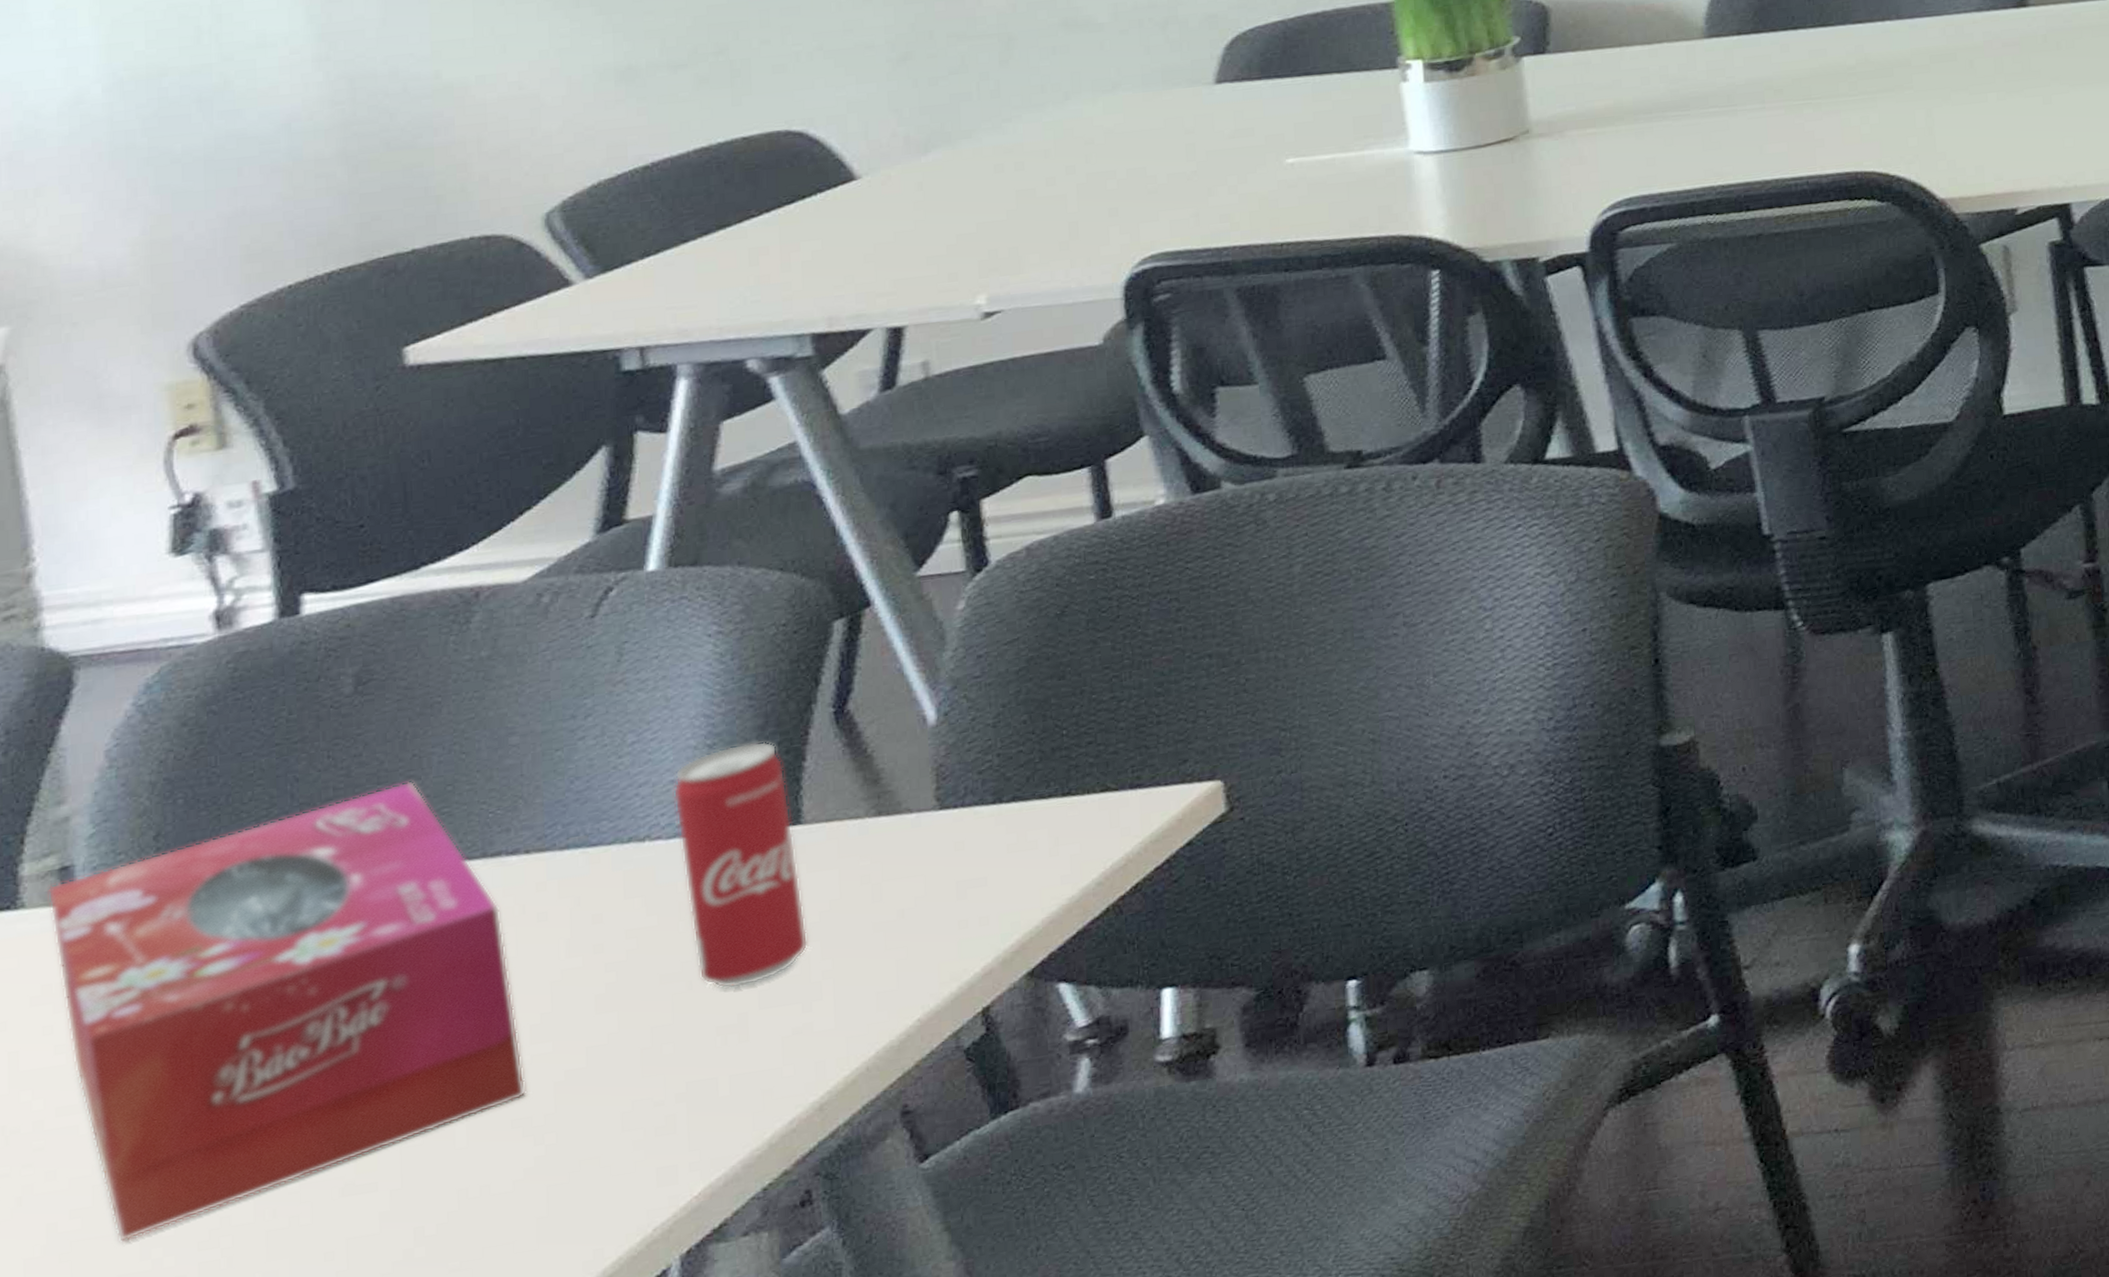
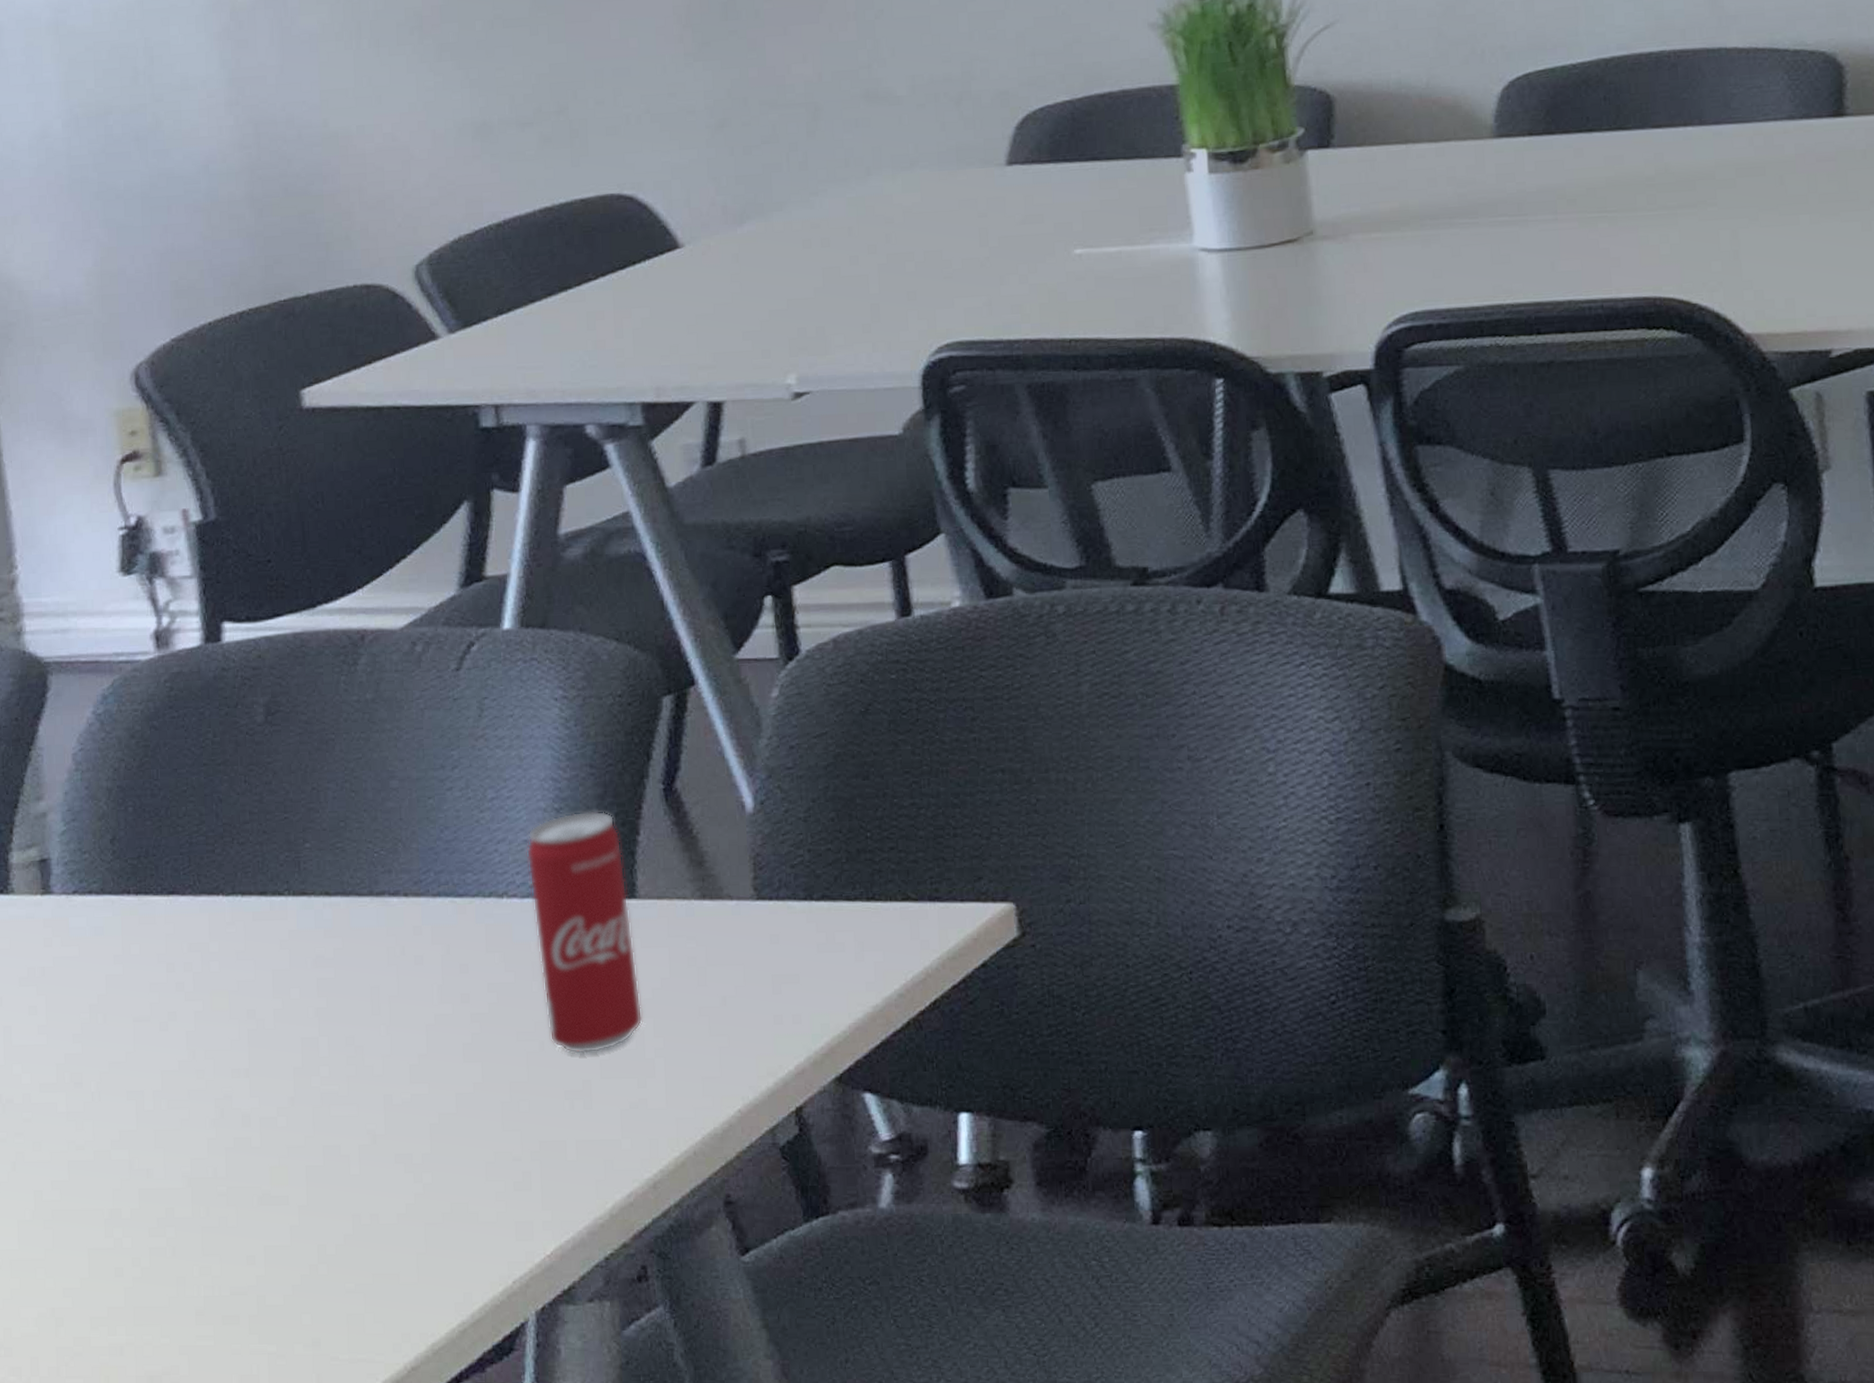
tissue box: present [48,781,526,1242] -> none [31,813,407,1218]

